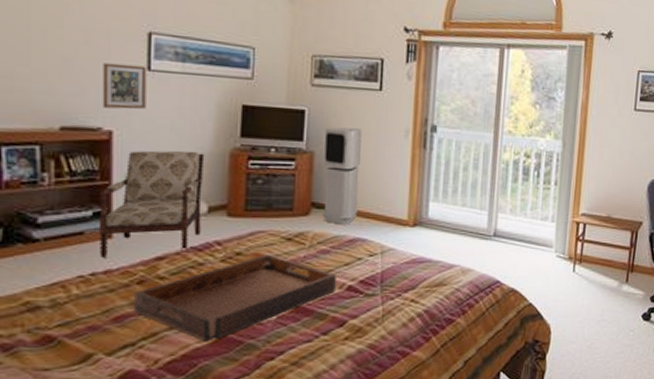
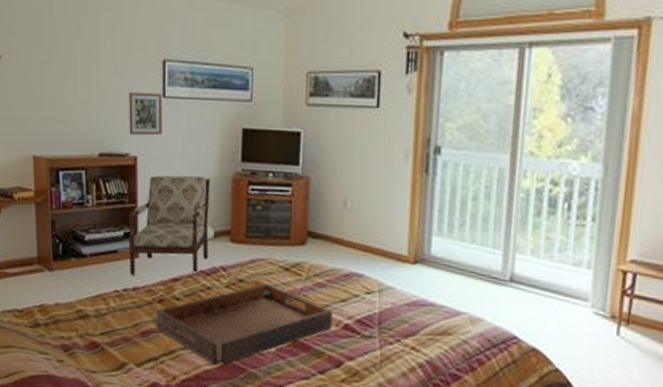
air purifier: present [322,127,362,225] -> none [318,150,358,258]

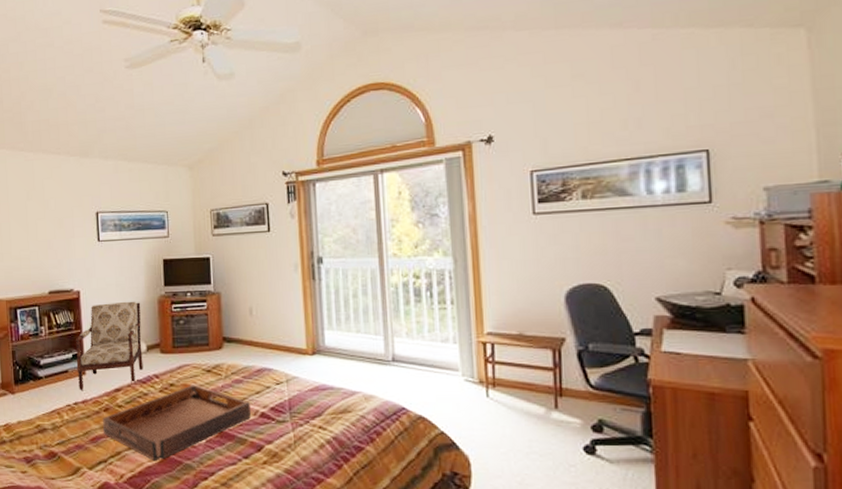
picture frame: present [129,92,162,136] -> none [70,238,99,274]

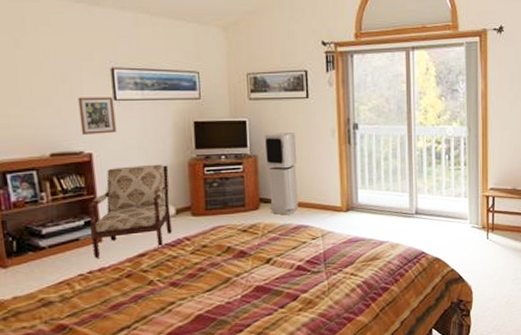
picture frame: none [70,238,99,274] -> present [78,97,116,135]
serving tray: present [102,385,251,460] -> none [124,245,287,320]
air purifier: none [227,268,263,356] -> present [264,132,299,215]

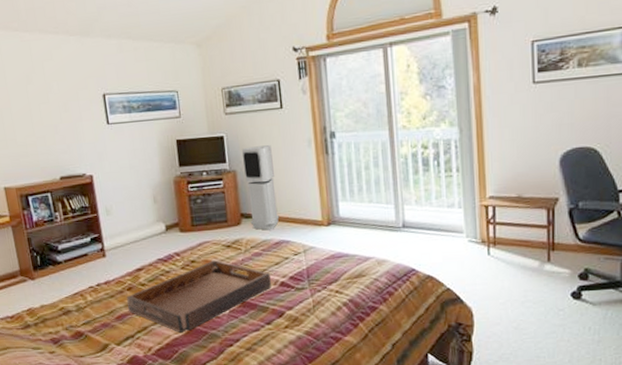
picture frame: present [78,97,116,135] -> none [78,121,111,158]
armchair: present [87,164,172,258] -> none [92,182,164,272]
serving tray: none [124,245,287,320] -> present [126,260,271,332]

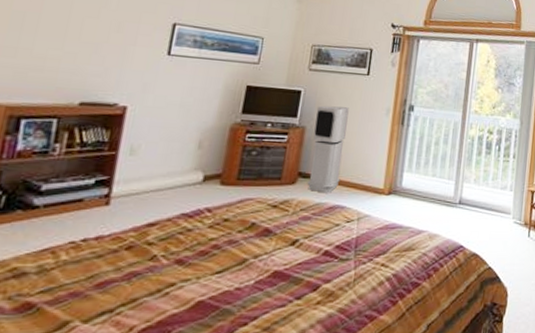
serving tray: present [126,260,271,332] -> none [118,221,315,307]

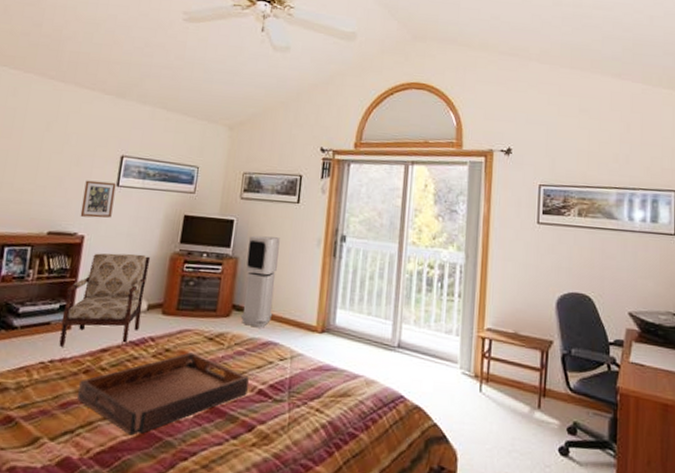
armchair: none [94,124,208,224] -> present [59,253,151,347]
serving tray: none [118,221,315,307] -> present [77,352,249,434]
picture frame: none [121,47,167,88] -> present [80,180,117,218]

